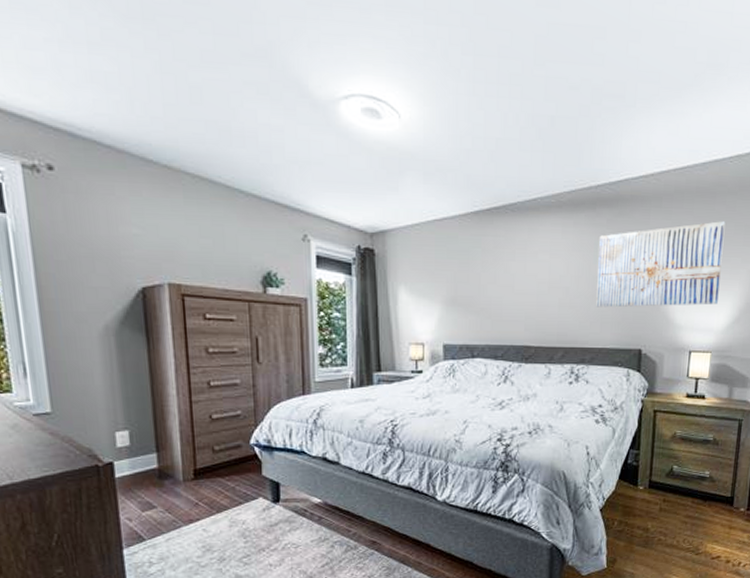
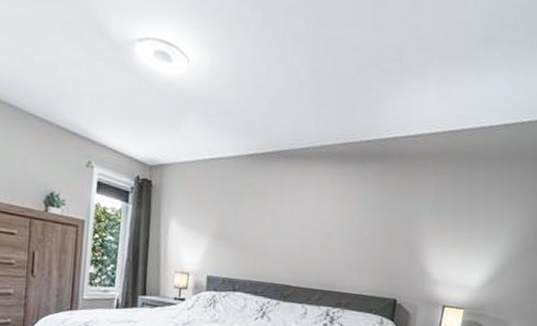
wall art: present [596,221,726,308] -> none [356,184,488,264]

